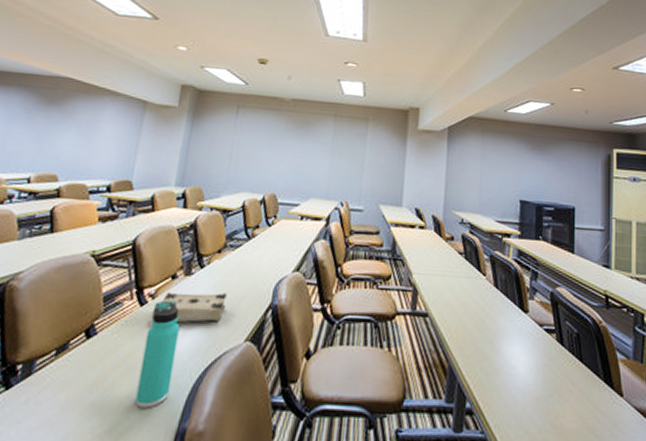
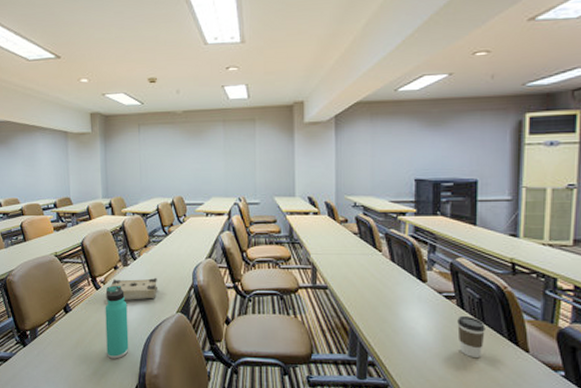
coffee cup: none [557,352,583,403] -> present [457,315,485,357]

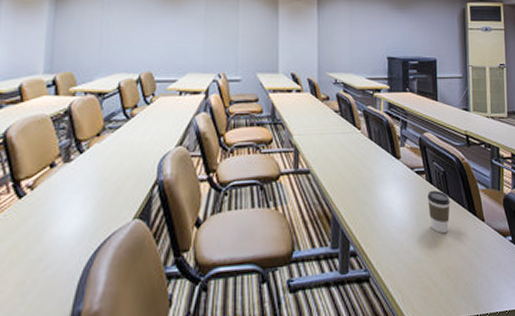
thermos bottle: present [105,285,129,359] -> none [23,189,64,299]
book: present [110,277,157,300] -> none [41,174,110,209]

